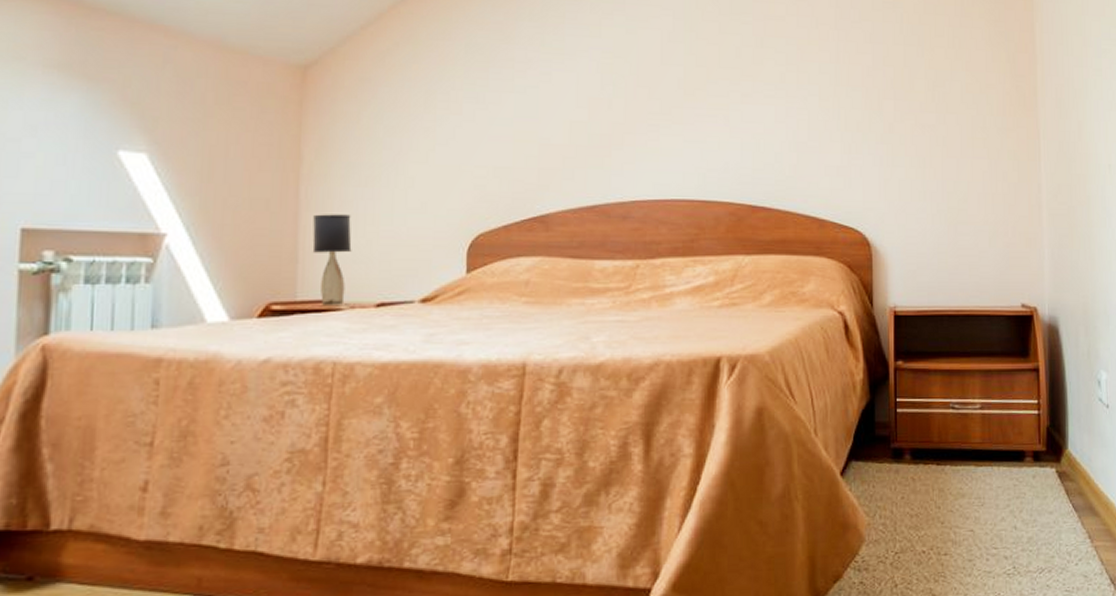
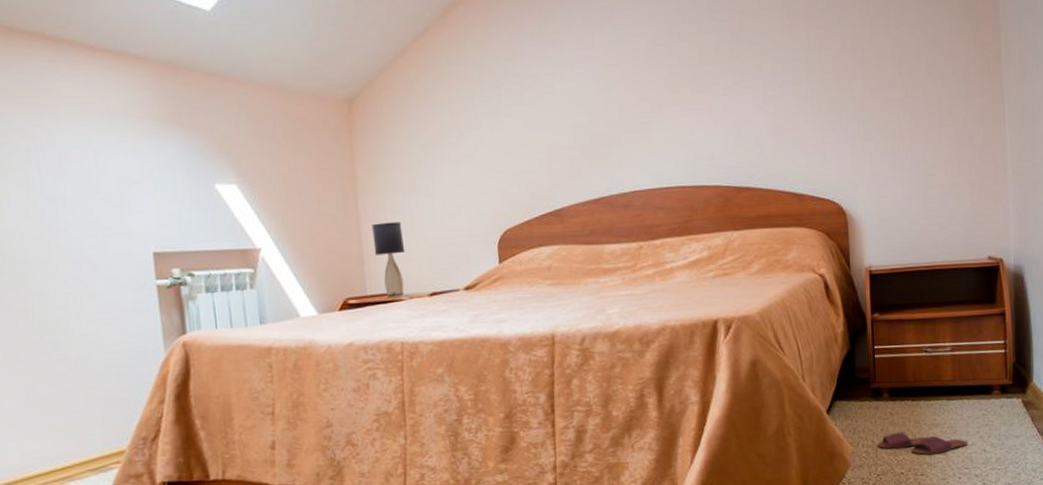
slippers: none [896,501,998,530] -> present [877,432,969,455]

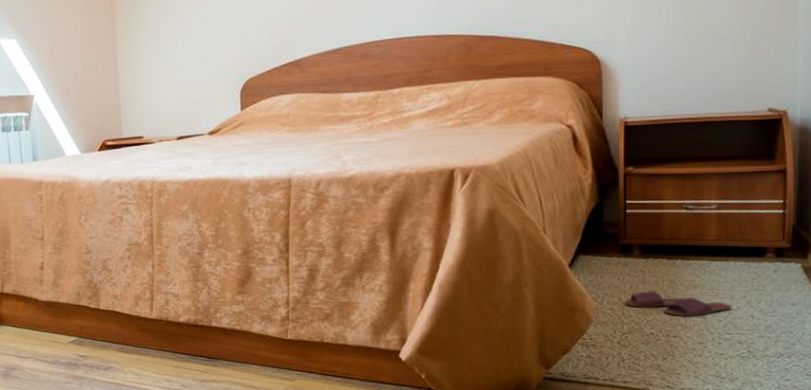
table lamp: present [372,222,405,299] -> none [128,71,157,141]

